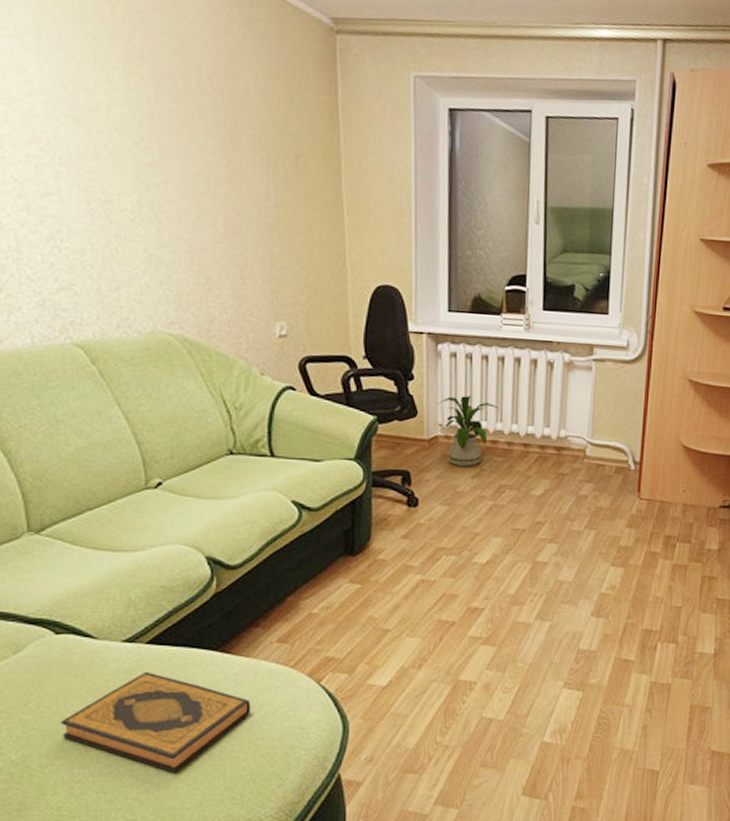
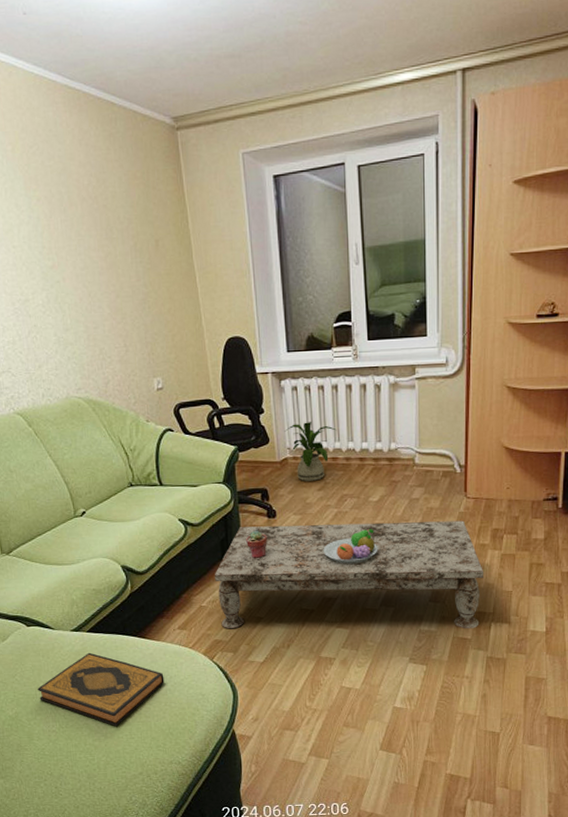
coffee table: none [331,516,653,650] -> present [214,520,483,629]
potted succulent: none [378,521,405,555] -> present [246,530,267,558]
fruit bowl: none [472,527,538,568] -> present [323,529,378,564]

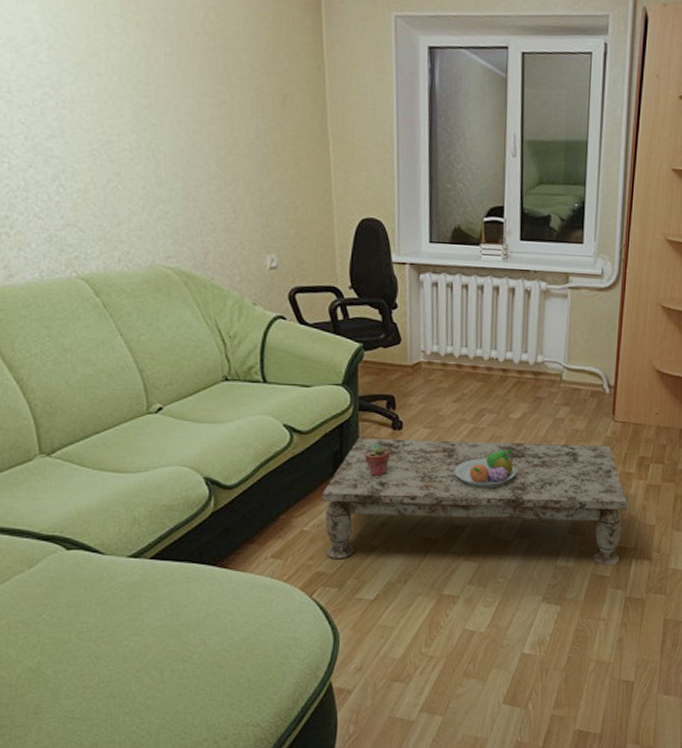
hardback book: present [37,652,164,727] -> none [72,585,248,680]
house plant: present [284,421,337,481] -> none [419,322,479,391]

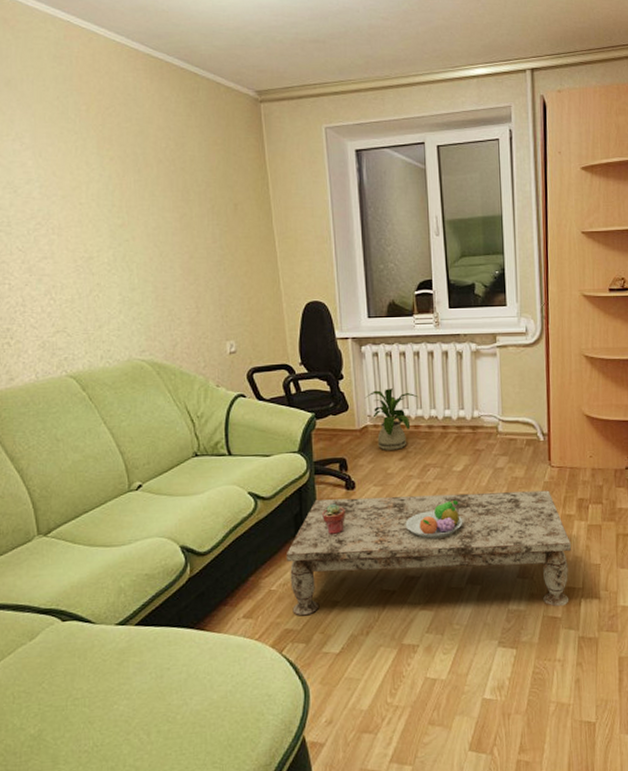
house plant: none [419,322,479,391] -> present [364,387,419,450]

